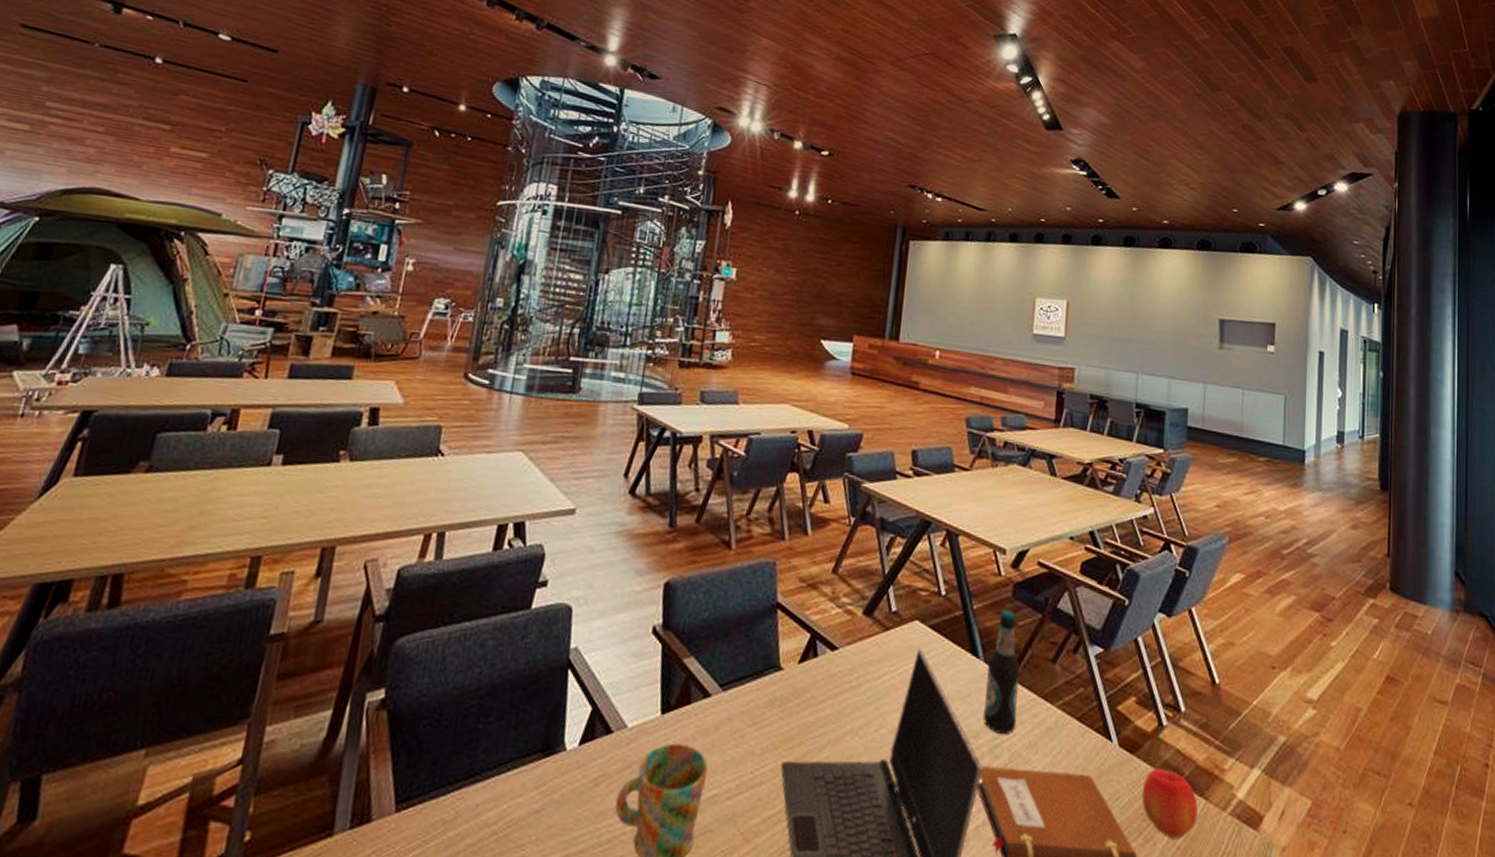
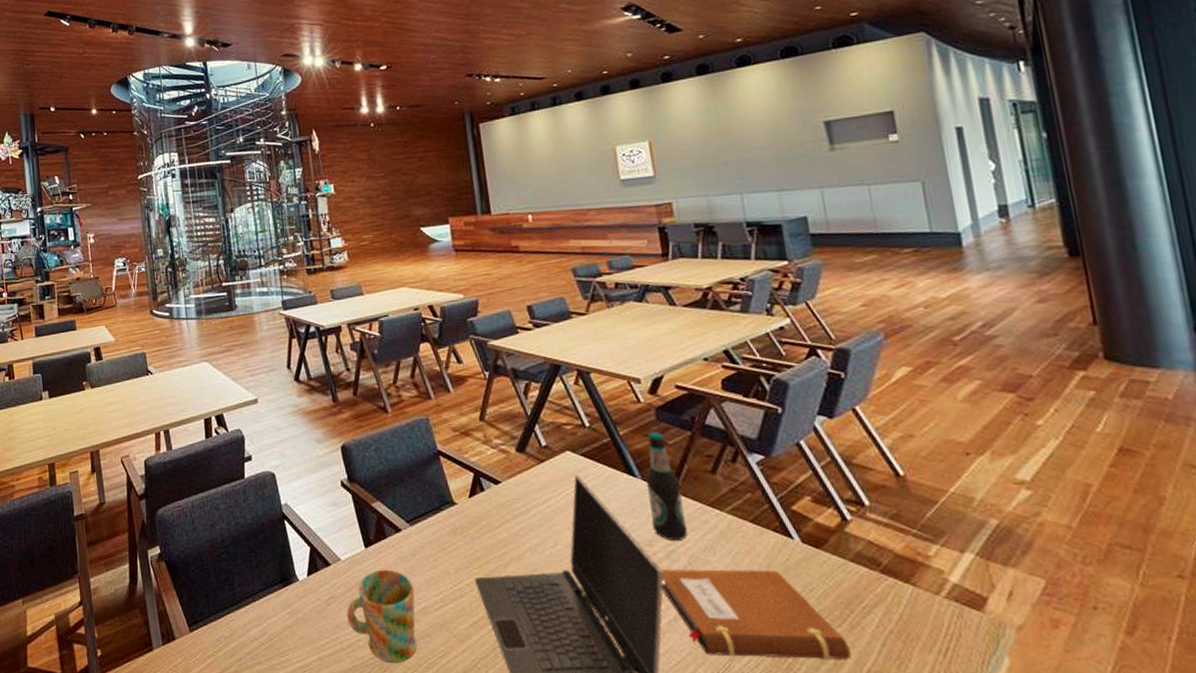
apple: present [1141,768,1198,840] -> none [836,559,907,624]

